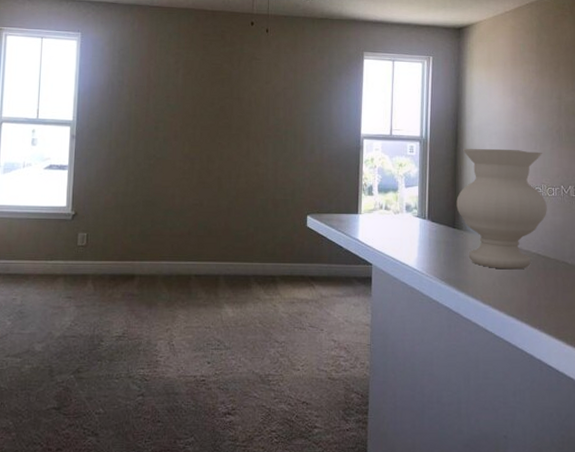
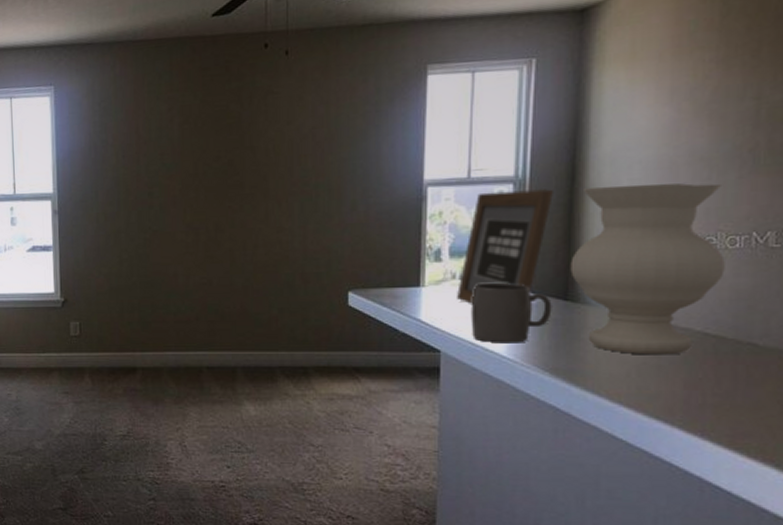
picture frame: none [382,146,444,230] -> present [455,189,553,306]
mug: none [392,214,446,259] -> present [471,283,552,343]

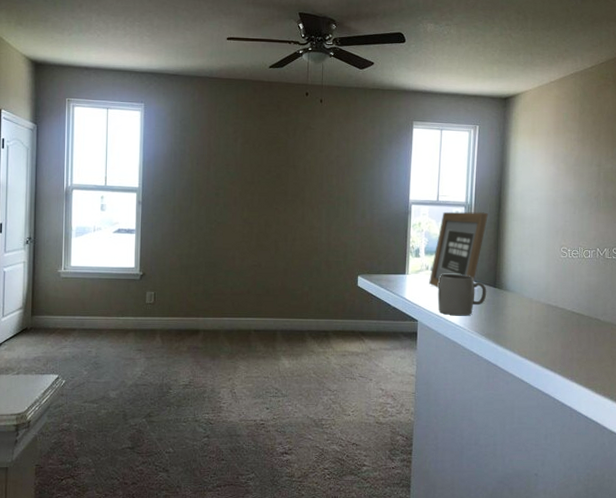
vase: present [570,183,725,355] -> none [498,213,583,326]

